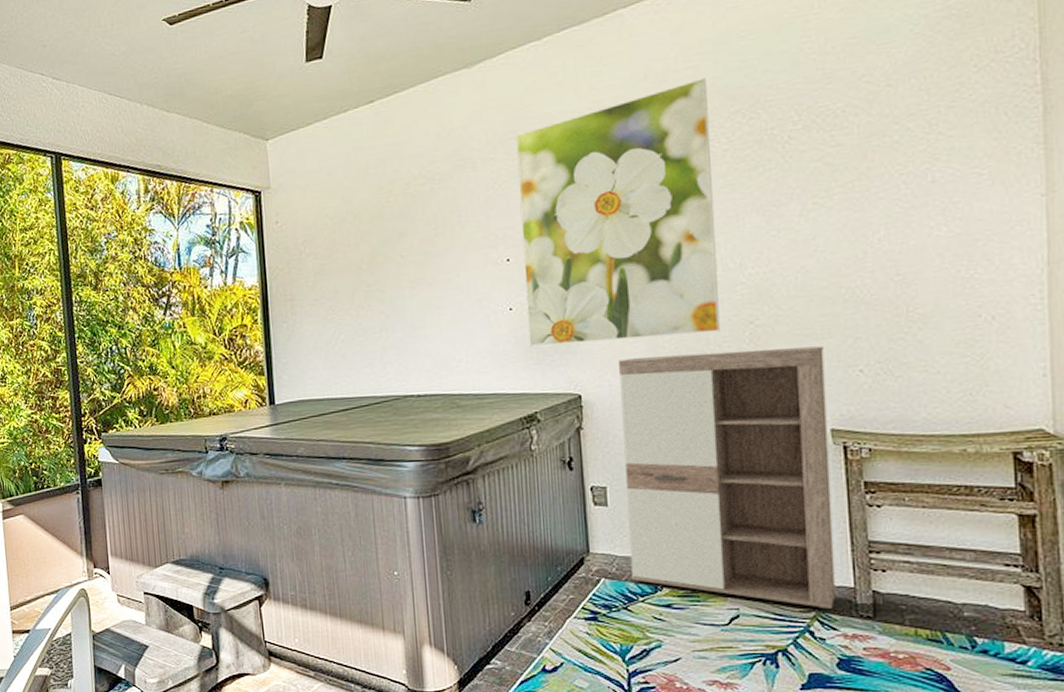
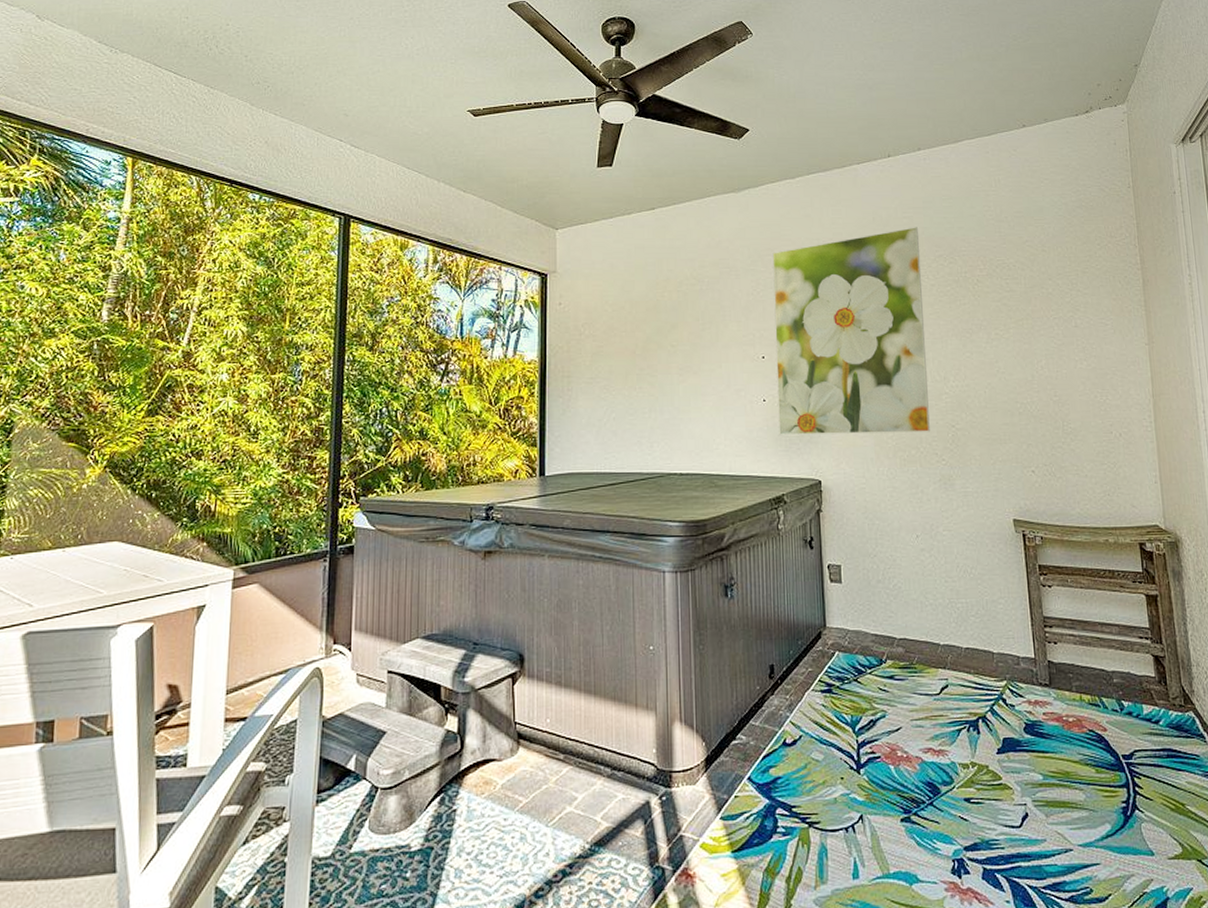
cabinet: present [619,346,838,610] -> none [852,449,1022,679]

